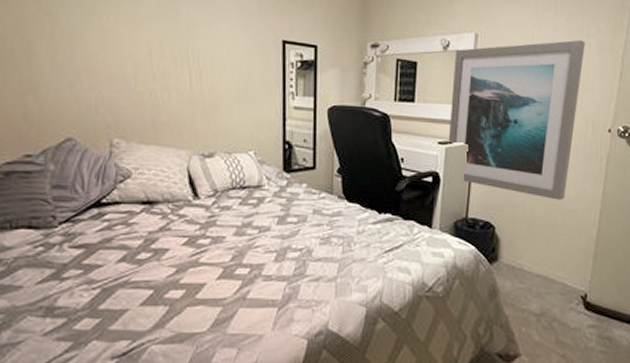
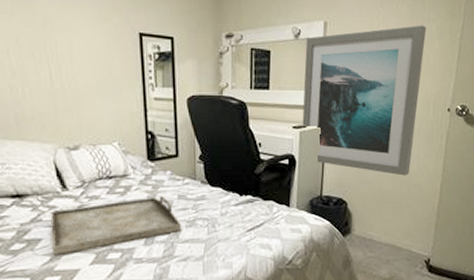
serving tray: none [179,210,316,267] -> present [50,196,182,255]

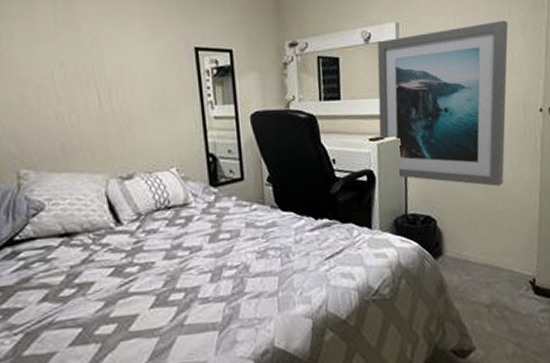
serving tray: present [50,196,182,255] -> none [103,225,252,300]

